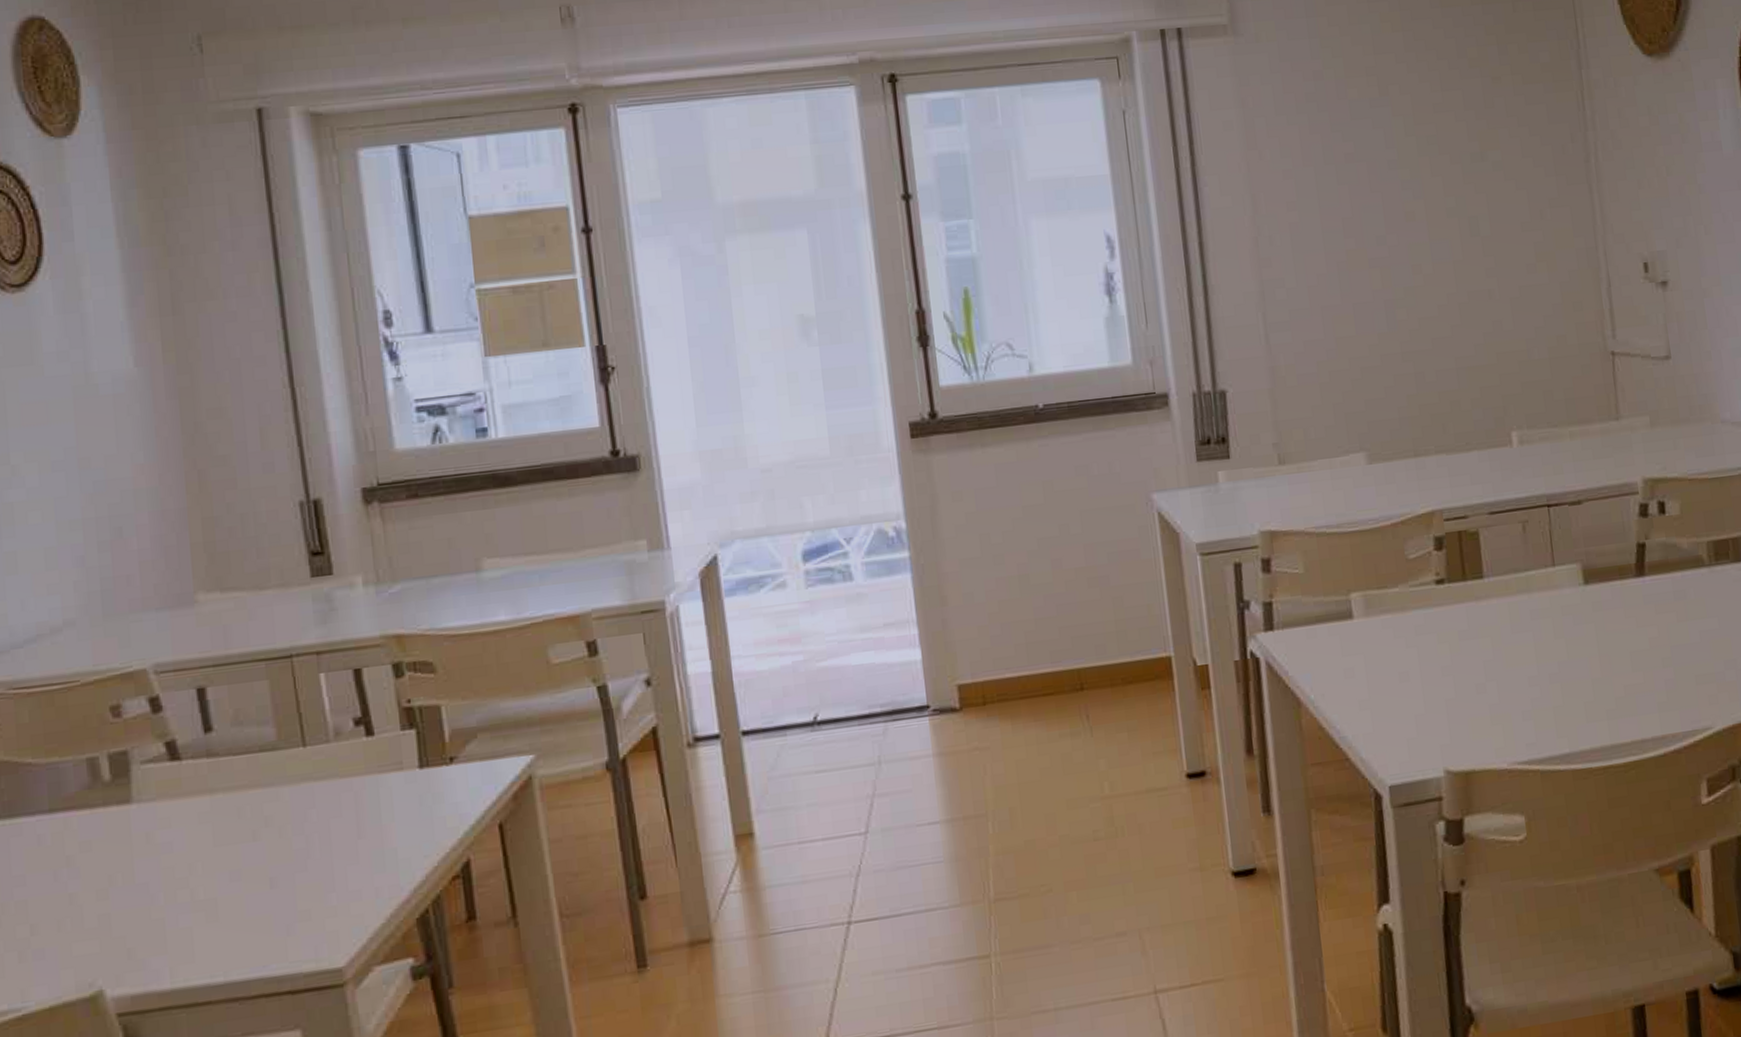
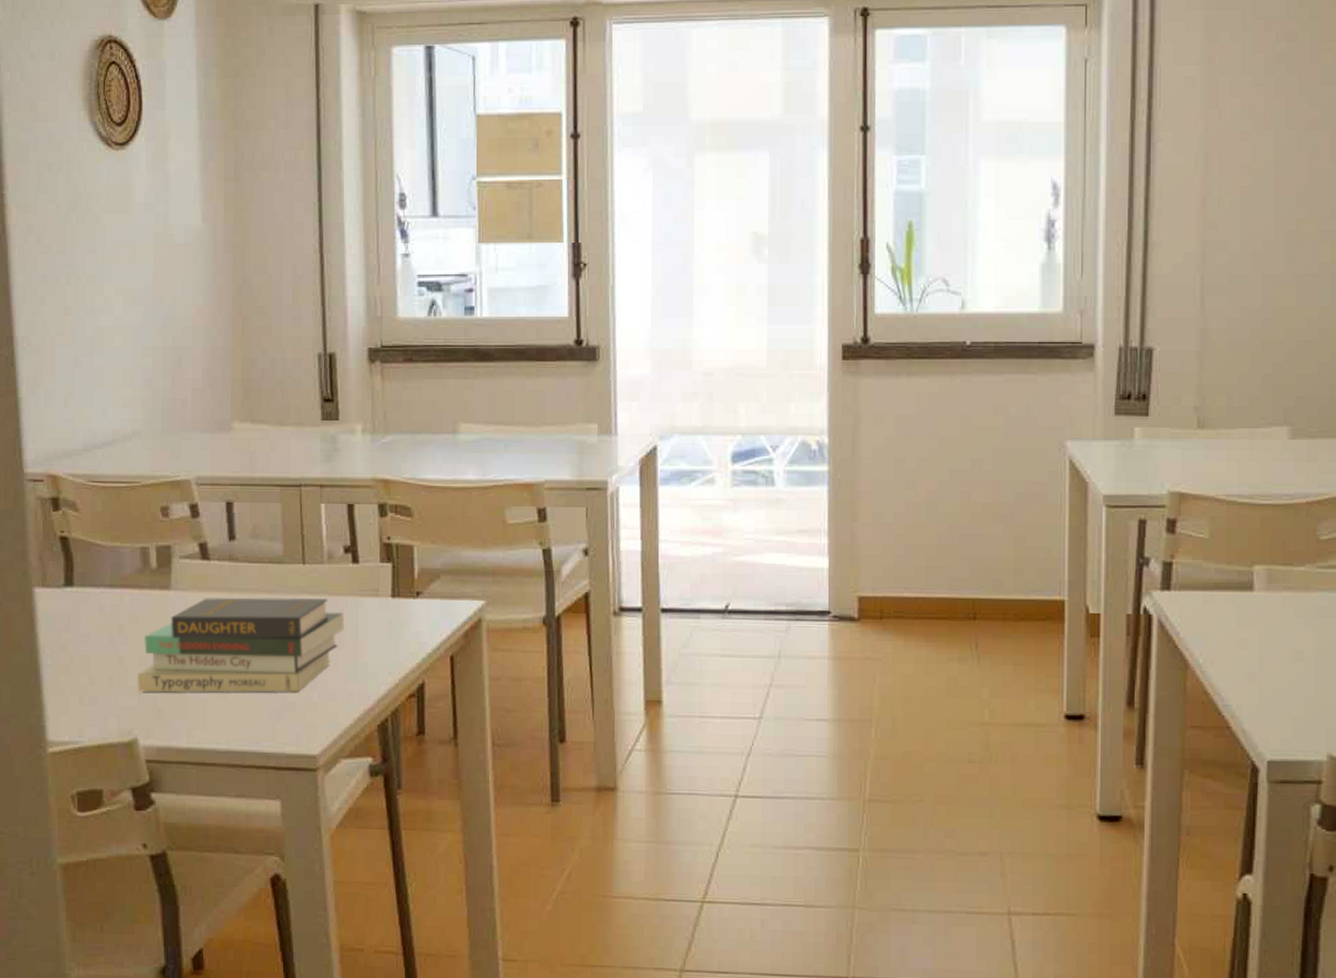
books: none [95,783,364,933] -> present [137,597,345,693]

